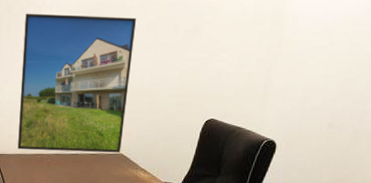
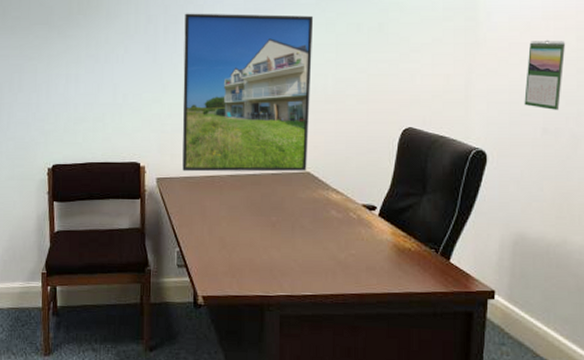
calendar: none [315,44,361,108] -> present [524,40,566,110]

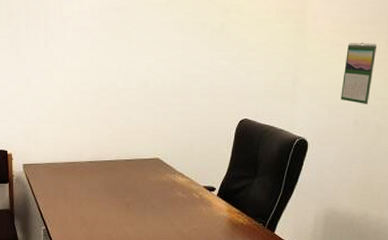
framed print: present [182,13,314,172] -> none [45,9,164,158]

